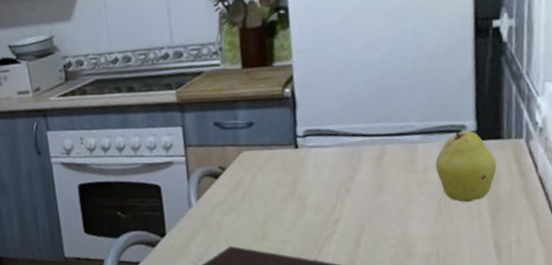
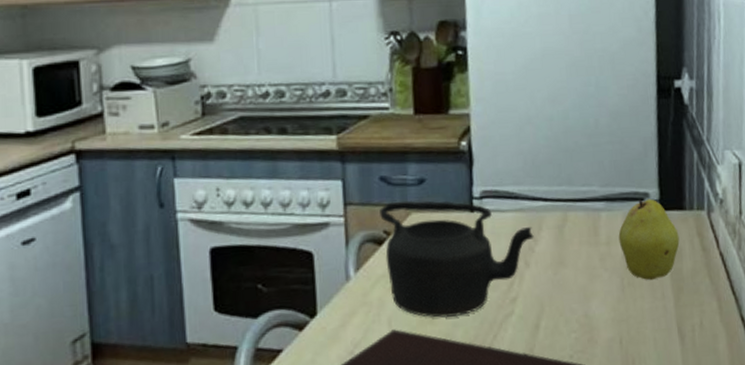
teapot: none [215,140,354,237] -> present [380,200,534,318]

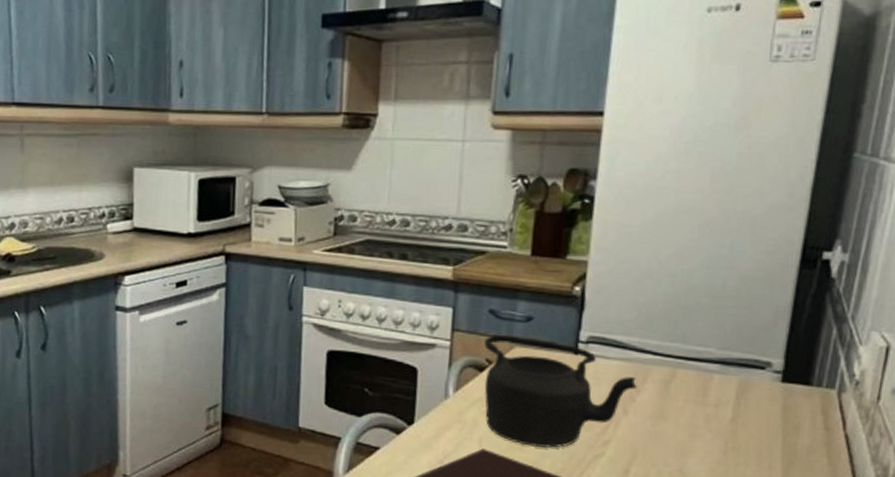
fruit: present [618,199,680,281] -> none [729,368,800,450]

